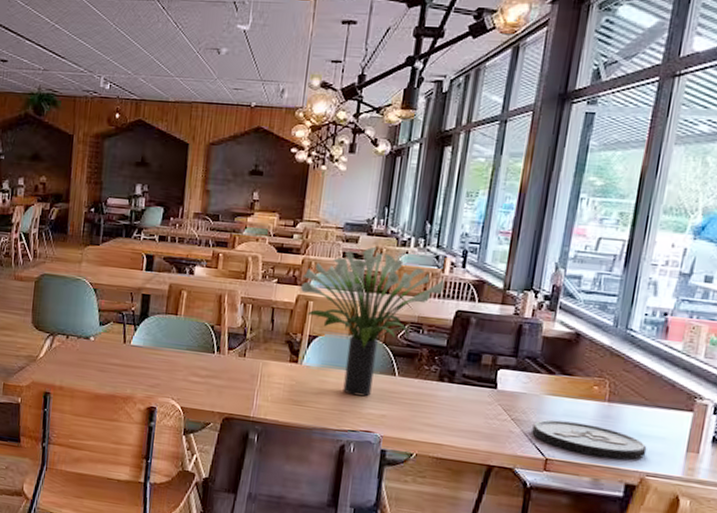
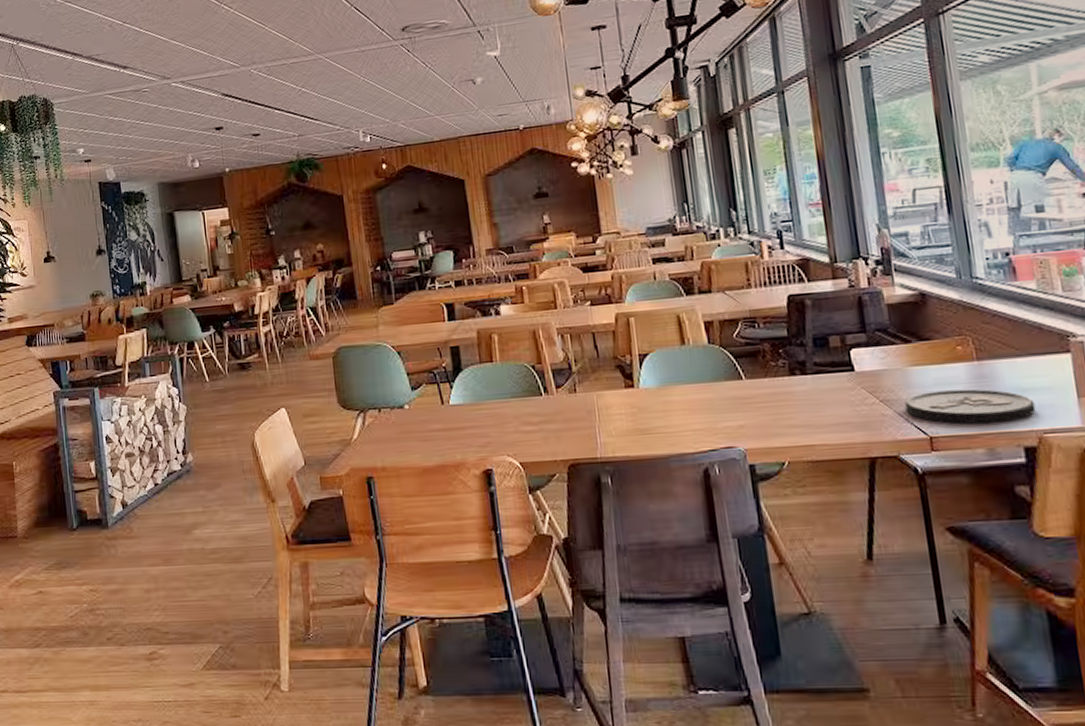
potted plant: present [300,246,446,397] -> none [616,246,769,411]

